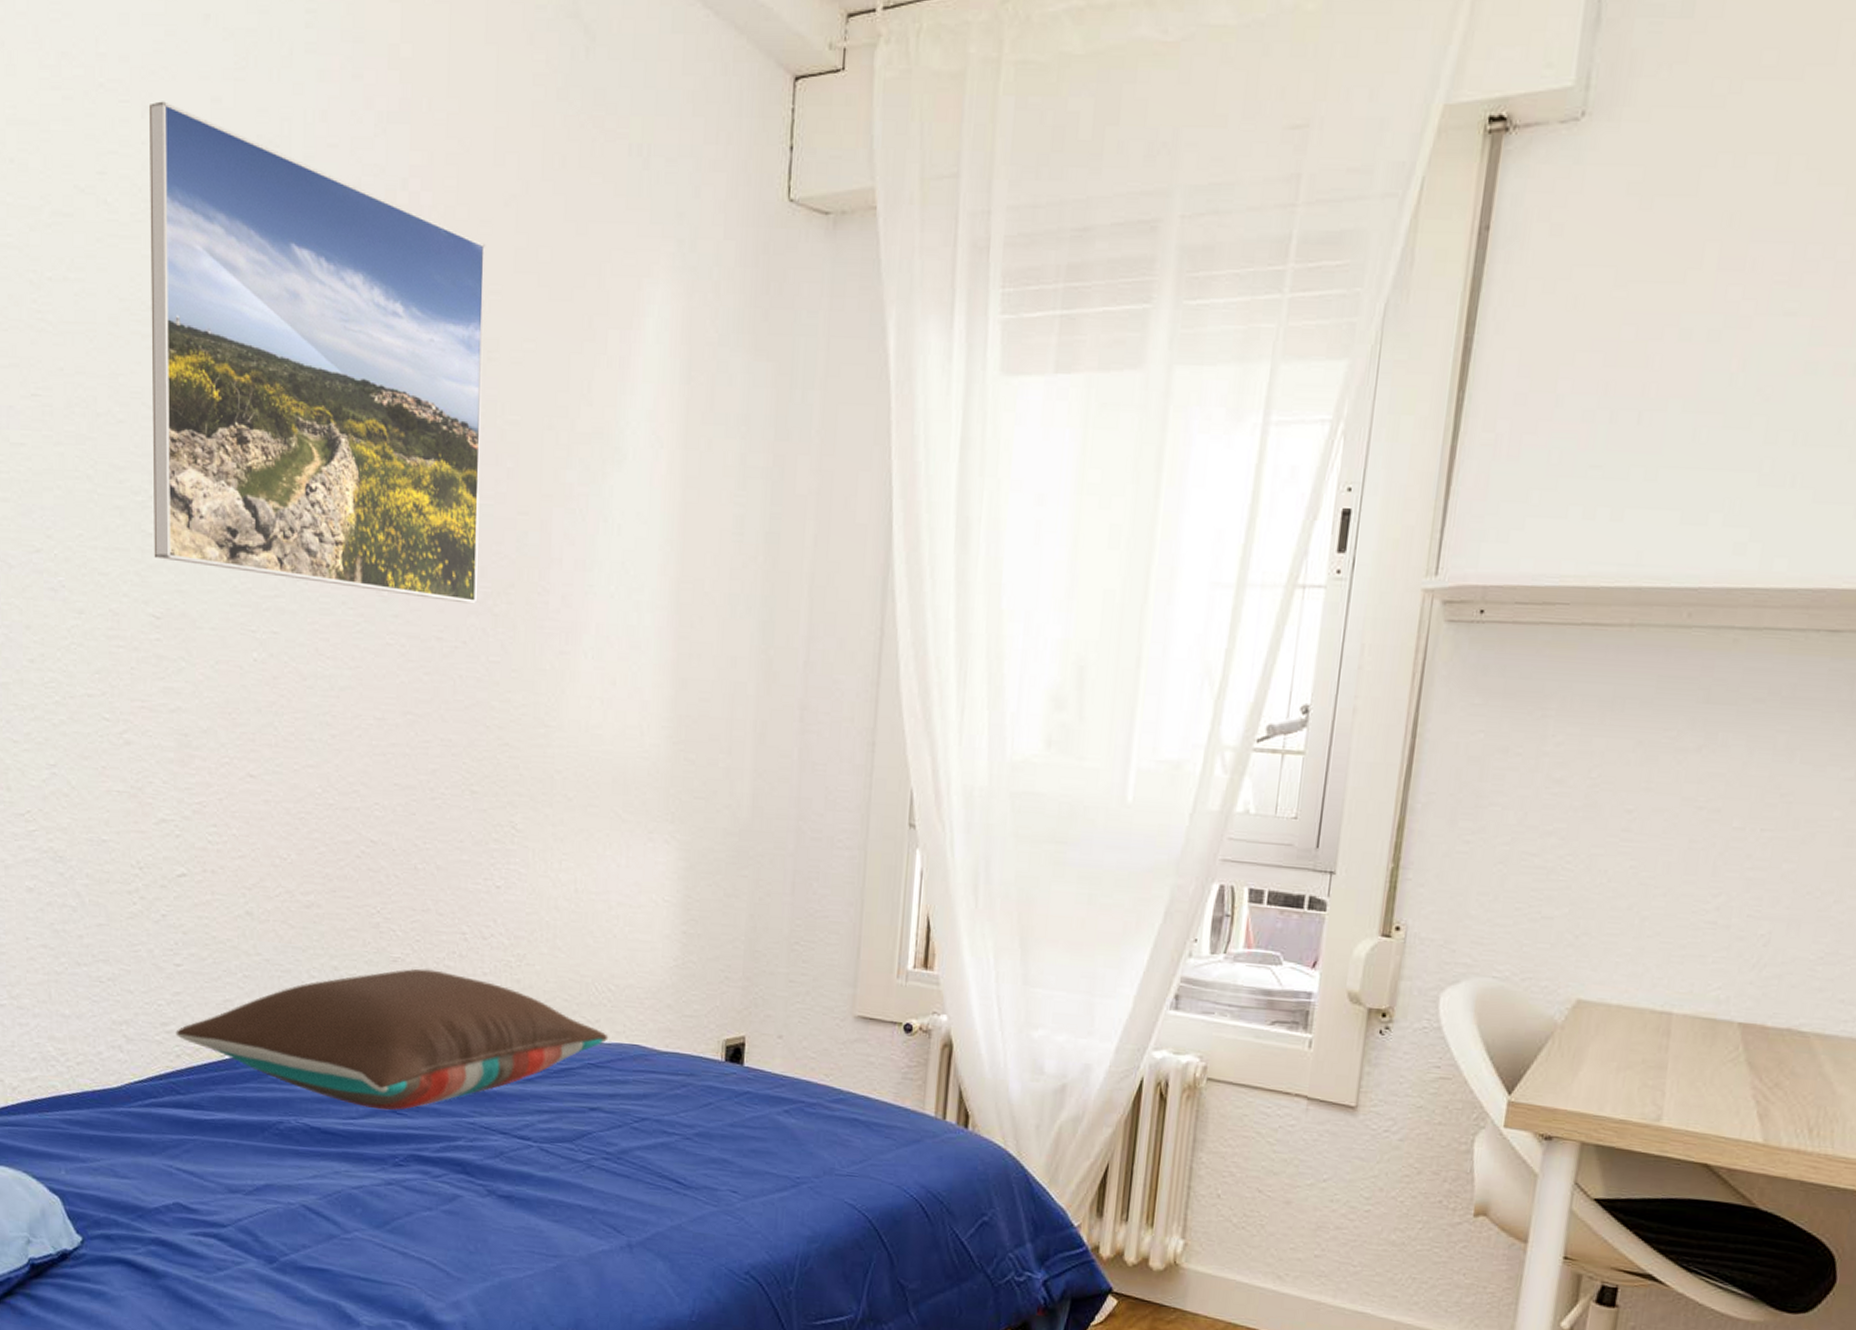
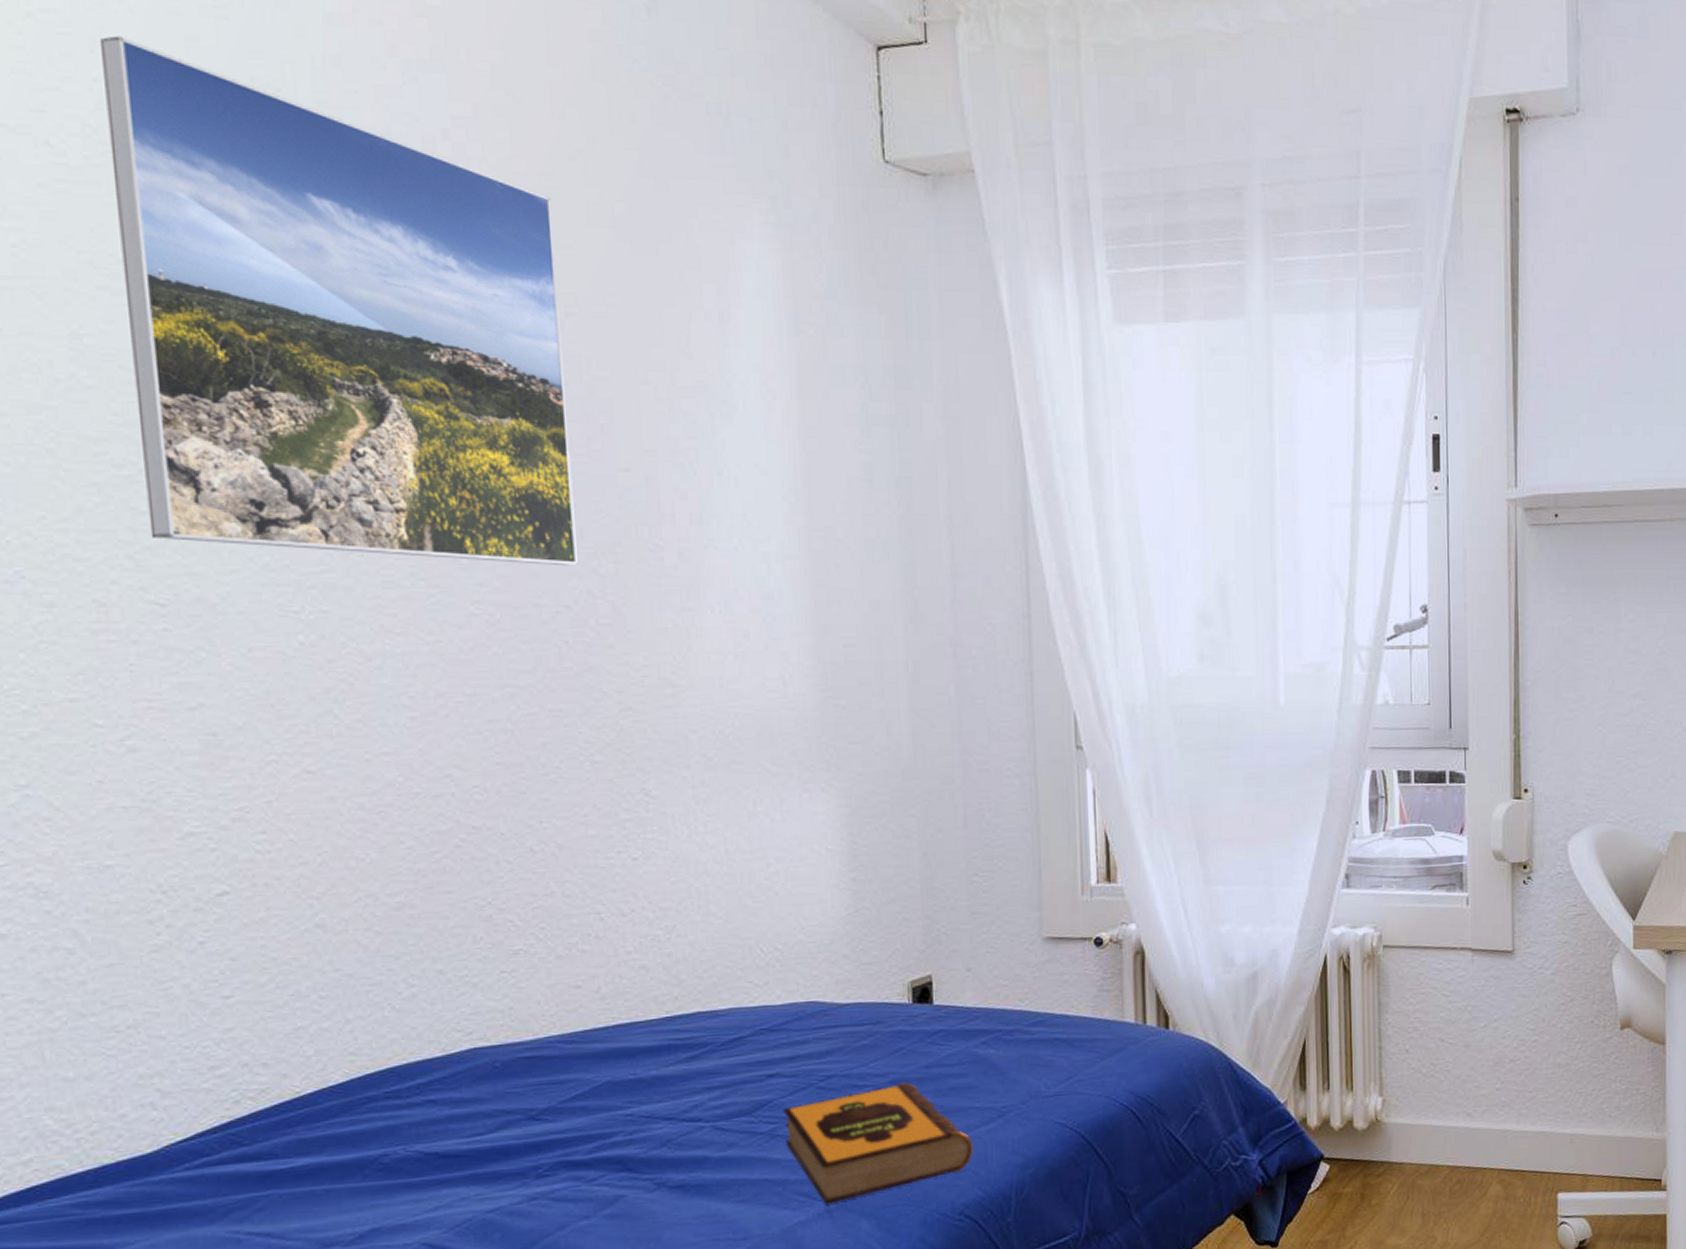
pillow: present [175,968,609,1111] -> none [230,956,781,1120]
hardback book: none [599,1136,766,1240] -> present [782,1082,974,1204]

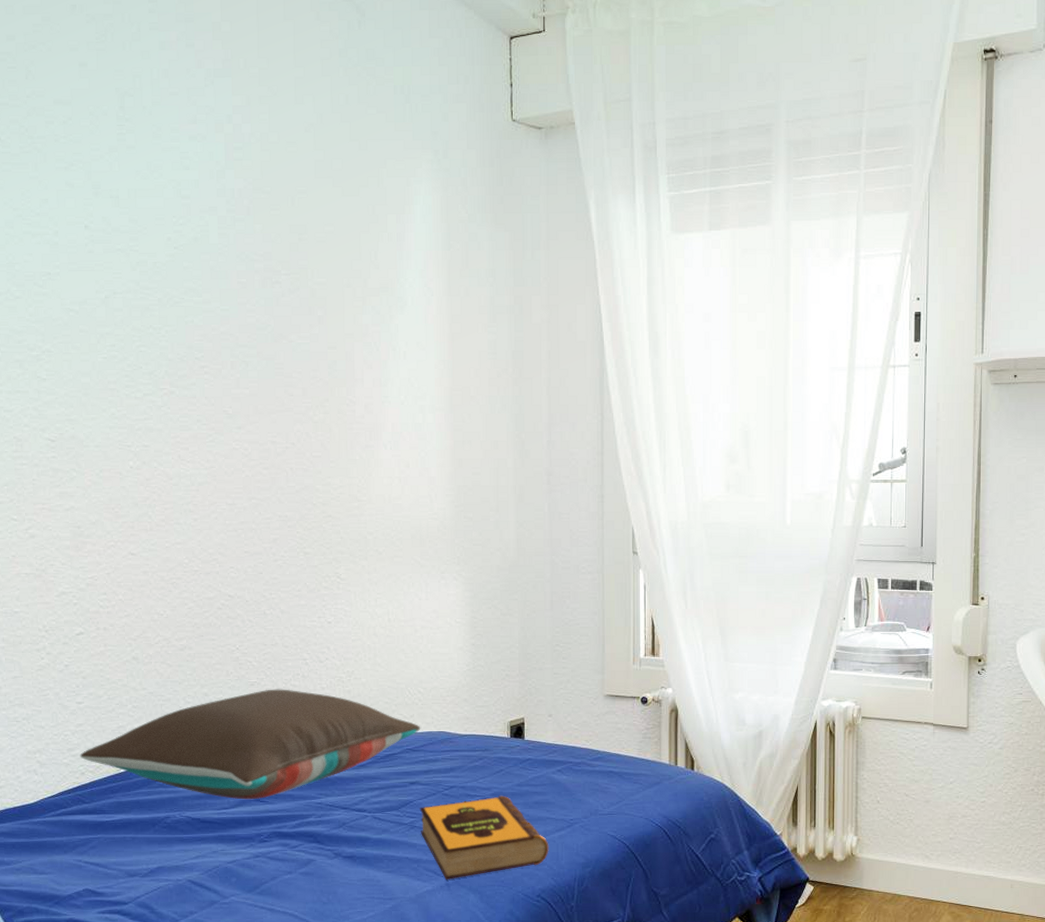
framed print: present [99,36,577,566] -> none [31,66,300,415]
pillow: none [230,956,781,1120] -> present [80,689,421,800]

